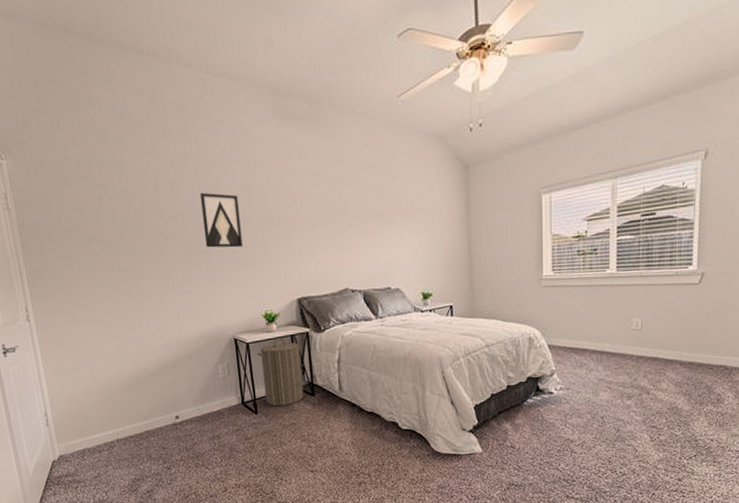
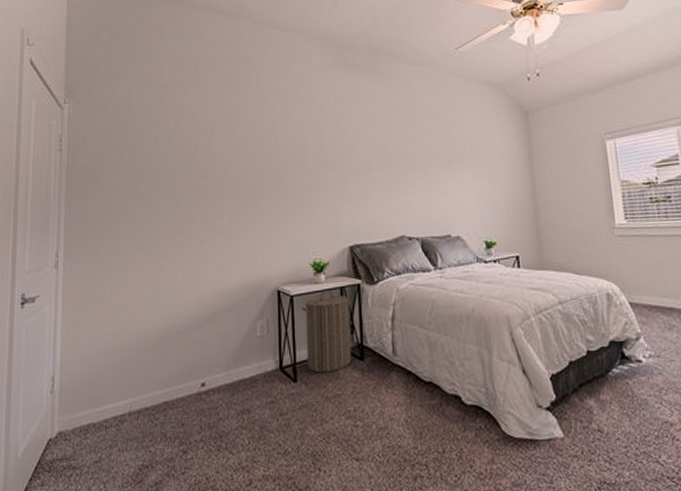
wall art: present [199,192,243,248] -> none [255,135,295,192]

